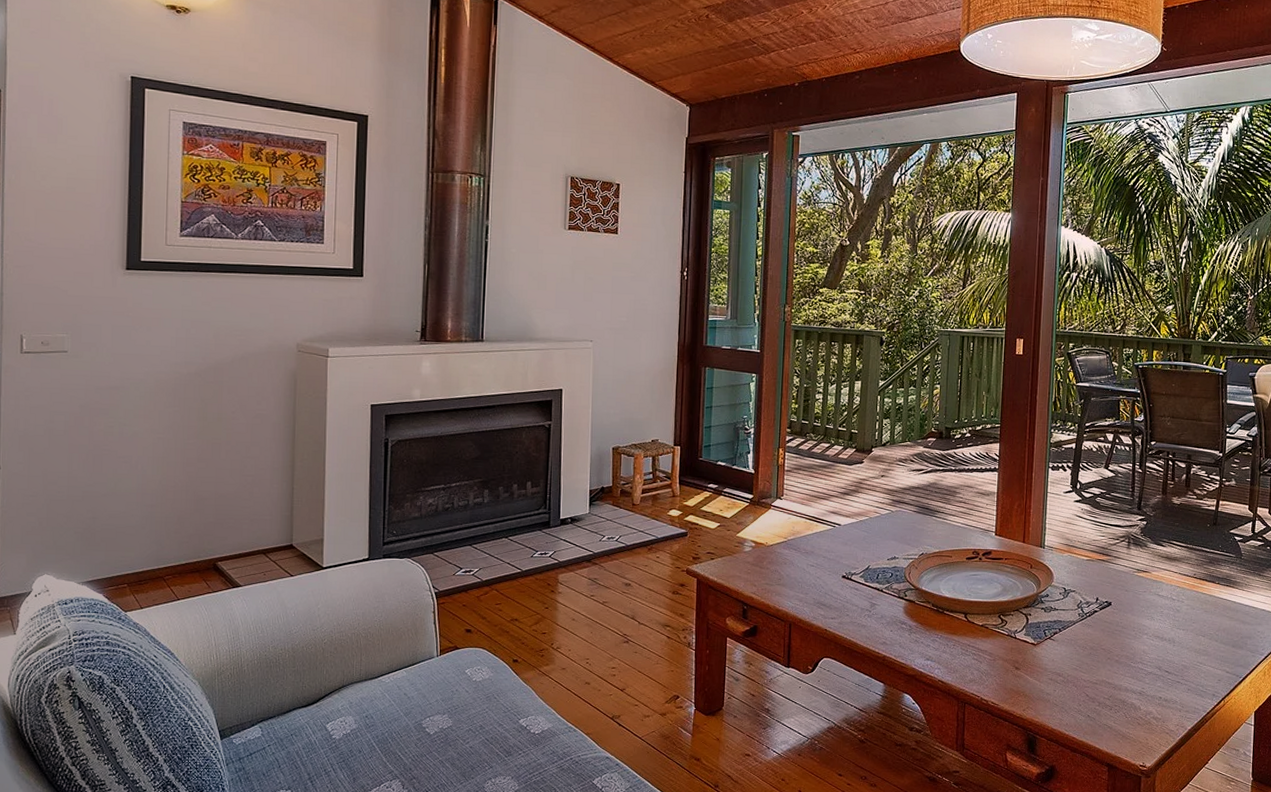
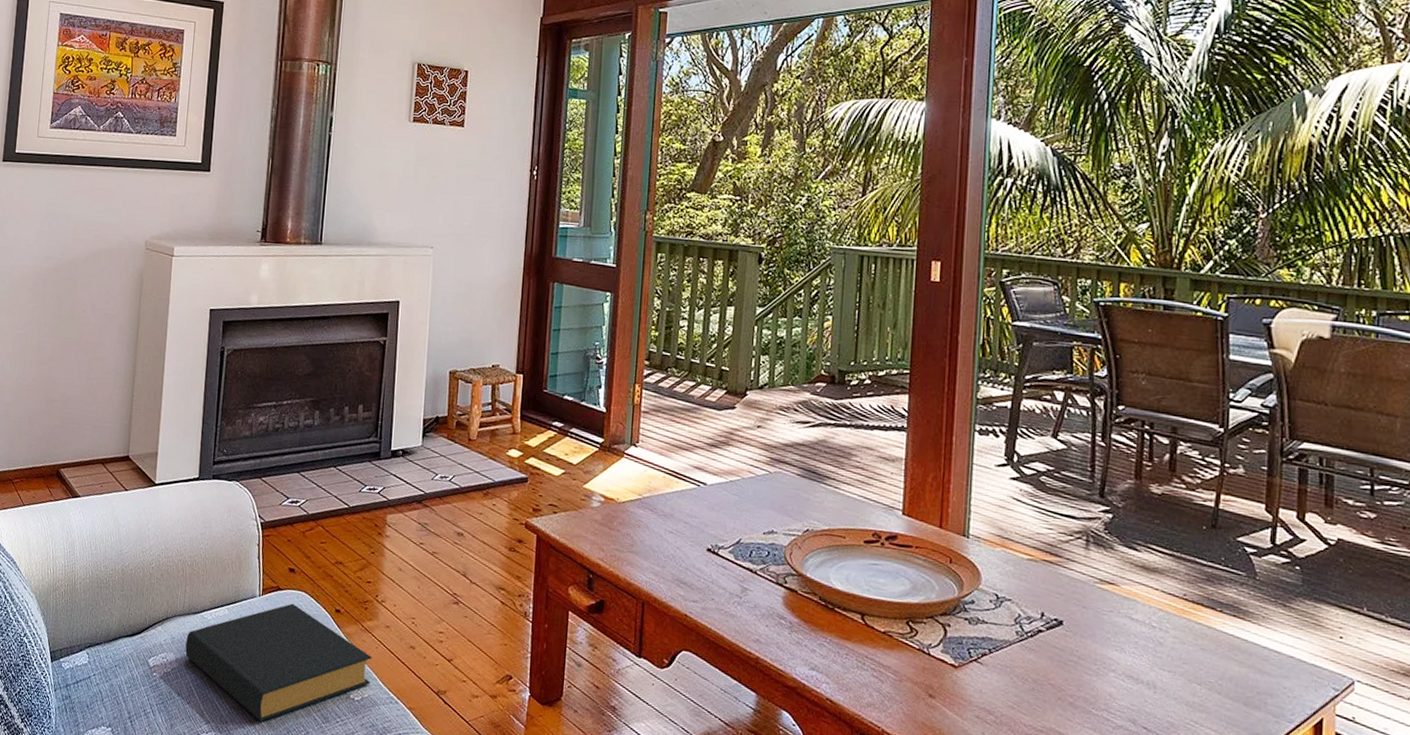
hardback book: none [364,659,551,763] -> present [185,603,373,721]

